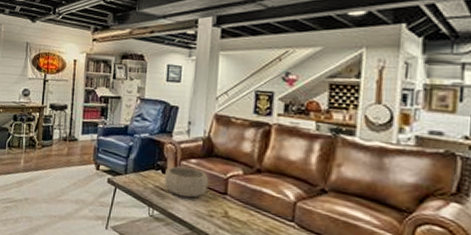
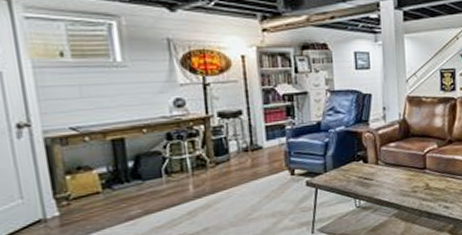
decorative bowl: present [164,166,209,198] -> none [366,151,409,181]

